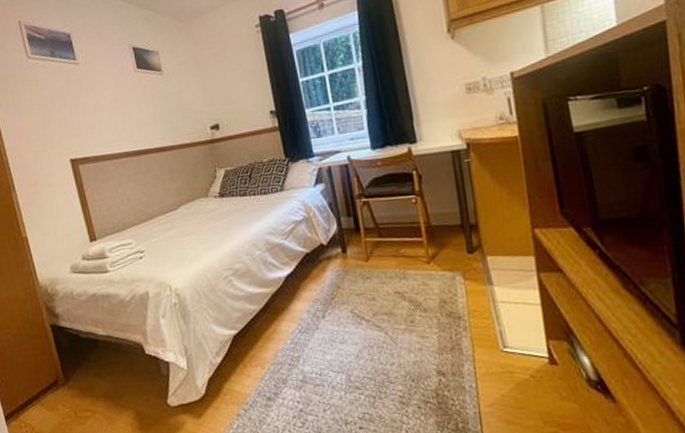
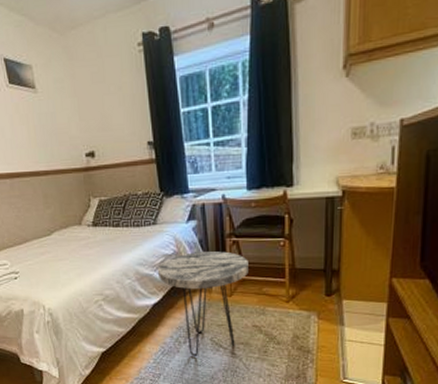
side table: none [288,213,383,333] -> present [157,251,248,356]

